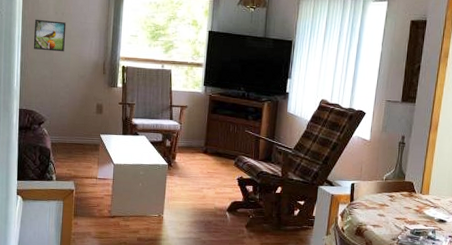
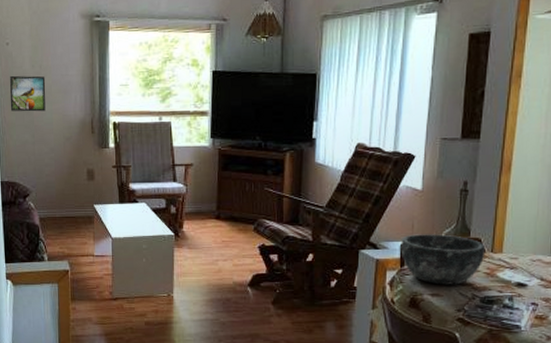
bowl: none [351,175,416,219] -> present [401,234,486,285]

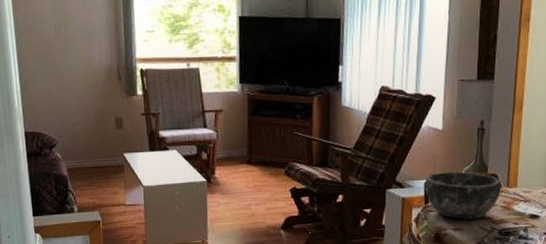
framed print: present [9,75,46,112] -> none [30,22,69,60]

